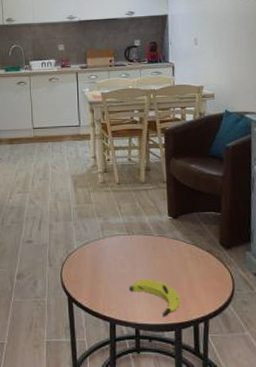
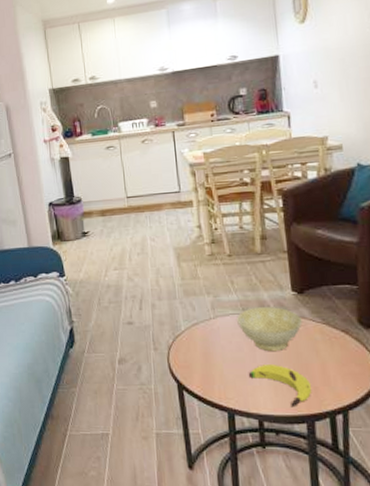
bowl: none [122,229,175,269] -> present [237,307,302,352]

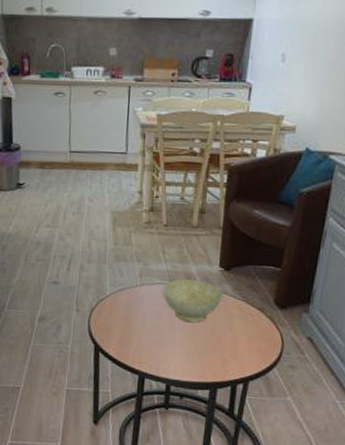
banana: present [248,365,312,408] -> none [164,334,221,375]

